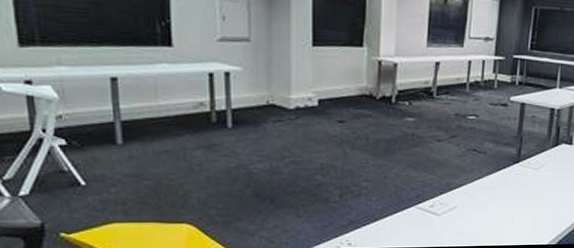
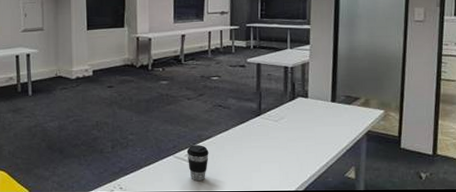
coffee cup: none [432,194,458,235] -> present [186,145,209,180]

